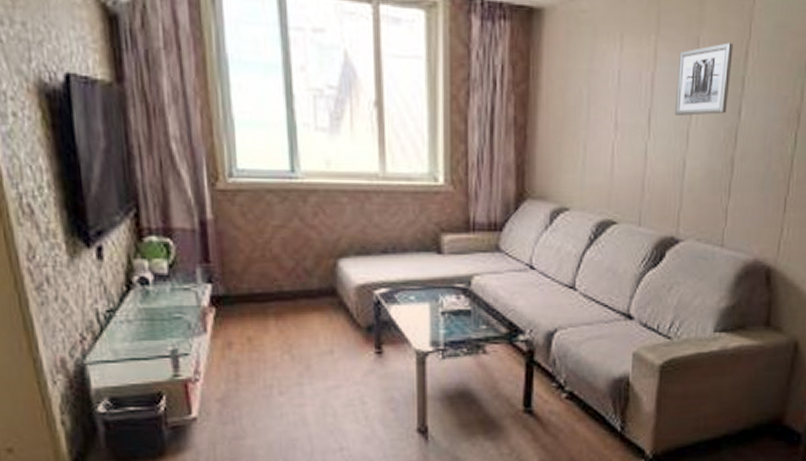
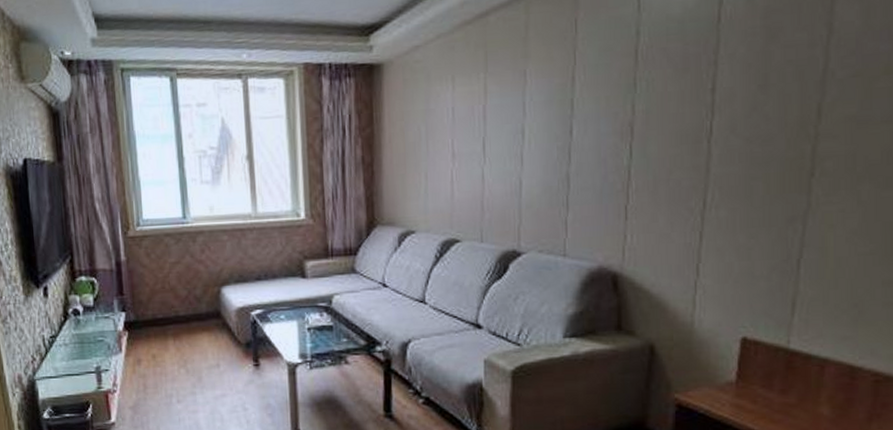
wall art: present [674,43,734,116] -> none [507,71,560,141]

